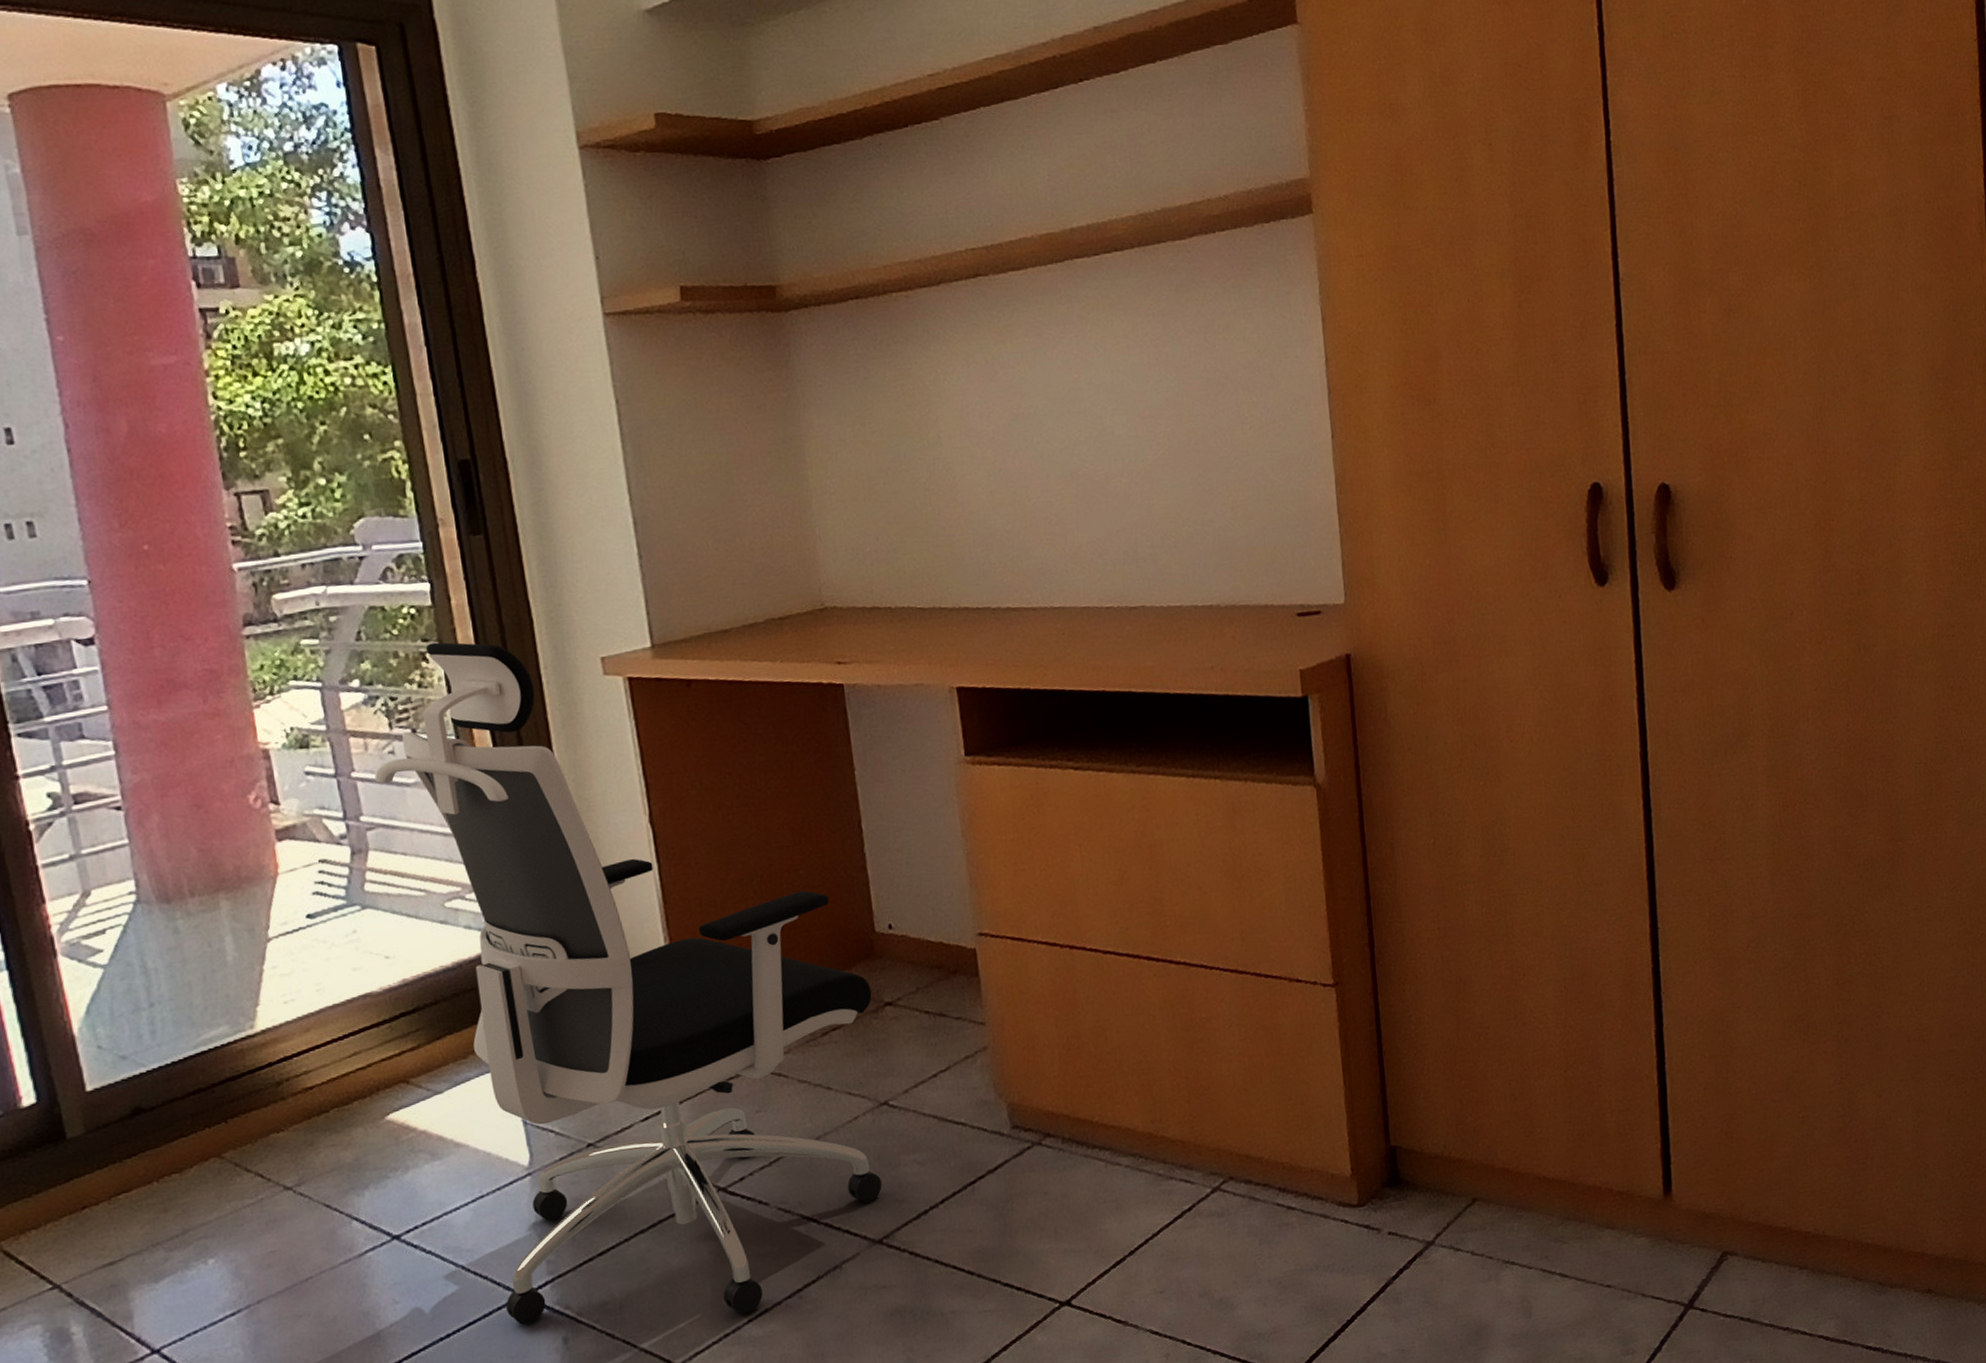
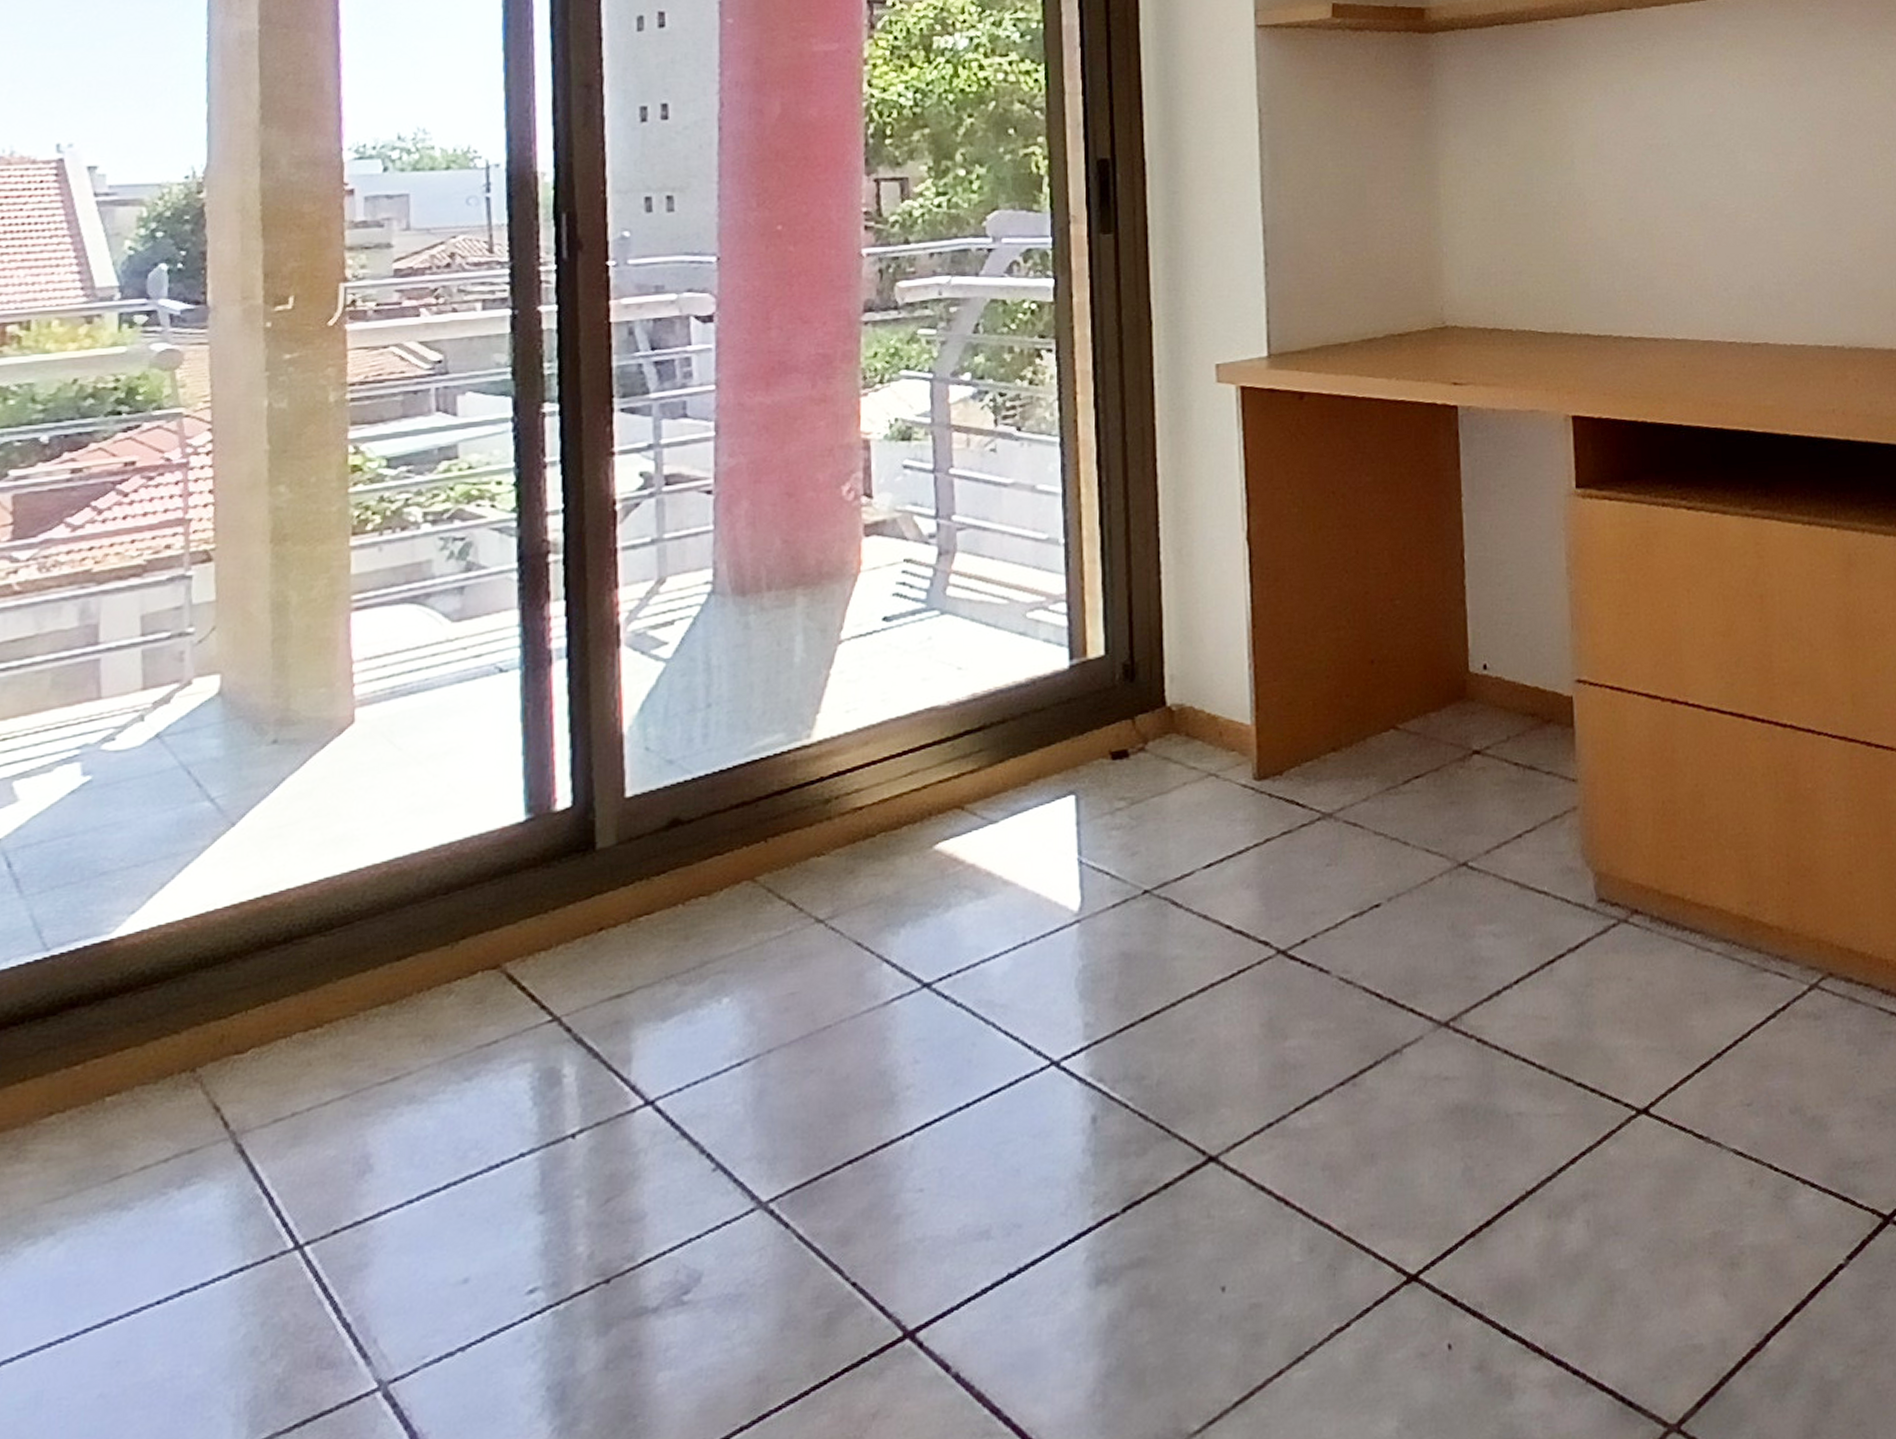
office chair: present [375,642,882,1325] -> none [973,339,1460,1102]

